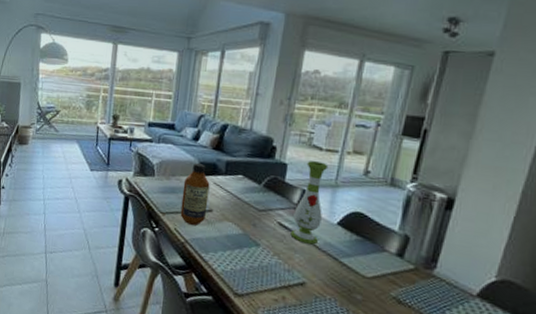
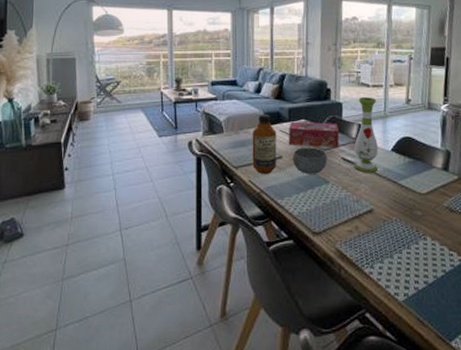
tissue box: none [221,175,280,212] -> present [288,121,339,148]
bowl: none [223,204,262,235] -> present [292,147,327,174]

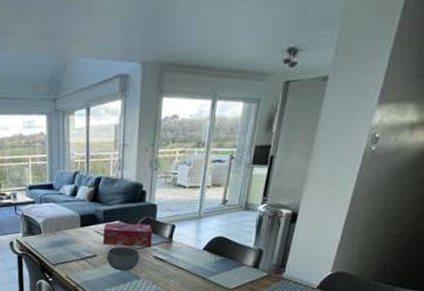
bottle: present [252,114,277,174] -> none [68,216,92,270]
vase: present [354,97,378,173] -> none [165,198,192,270]

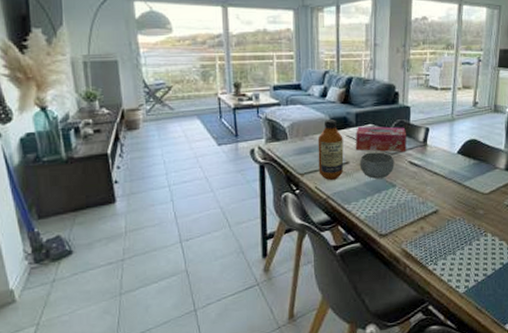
bottle: none [68,216,92,270] -> present [317,119,344,180]

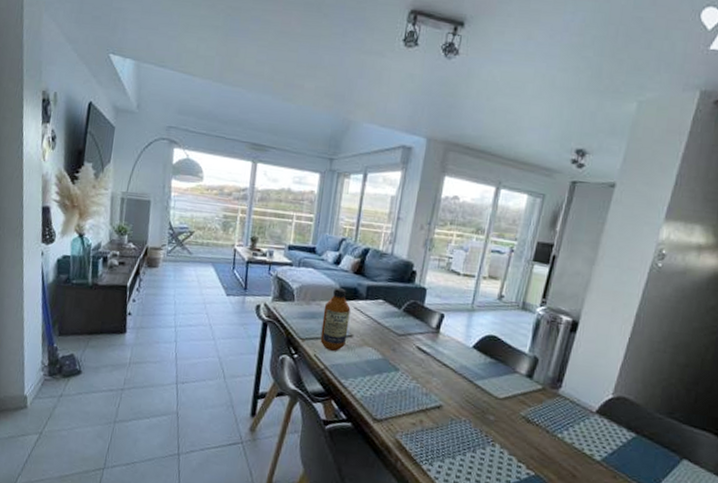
tissue box: present [355,126,406,152] -> none [361,300,419,336]
bowl: present [359,152,394,179] -> none [363,329,402,359]

